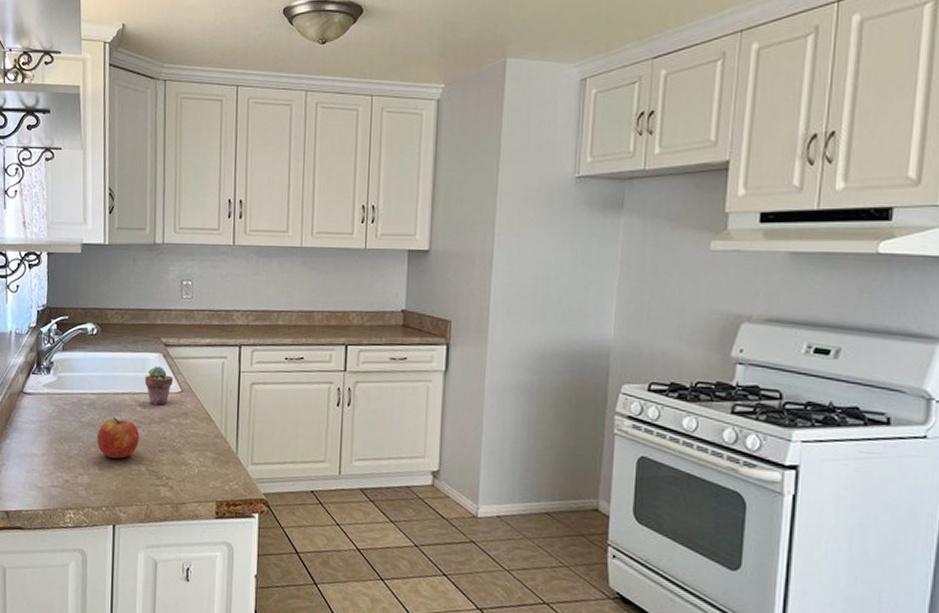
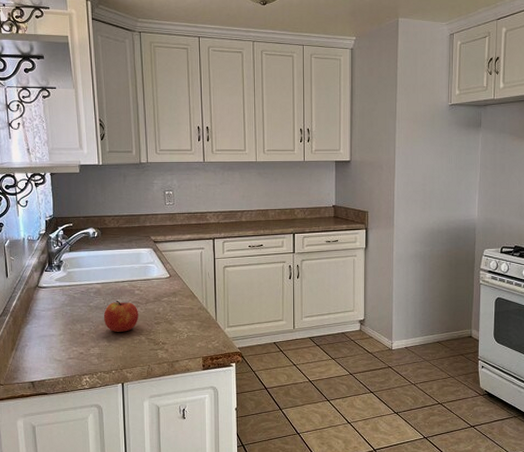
potted succulent: present [144,366,174,405] -> none [139,258,163,288]

